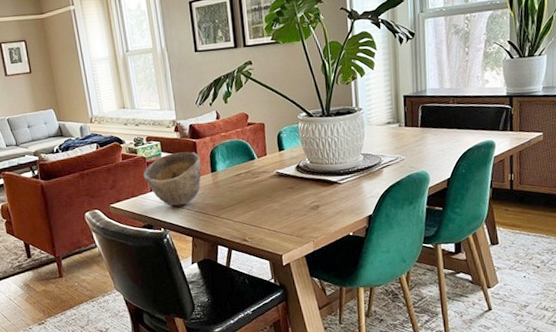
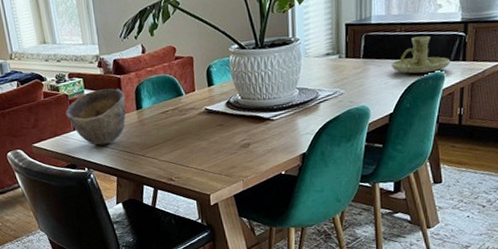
candle holder: none [446,107,500,142] -> present [390,35,451,74]

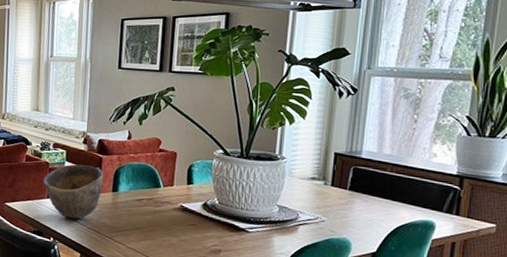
candle holder: present [390,35,451,74] -> none [378,180,443,220]

